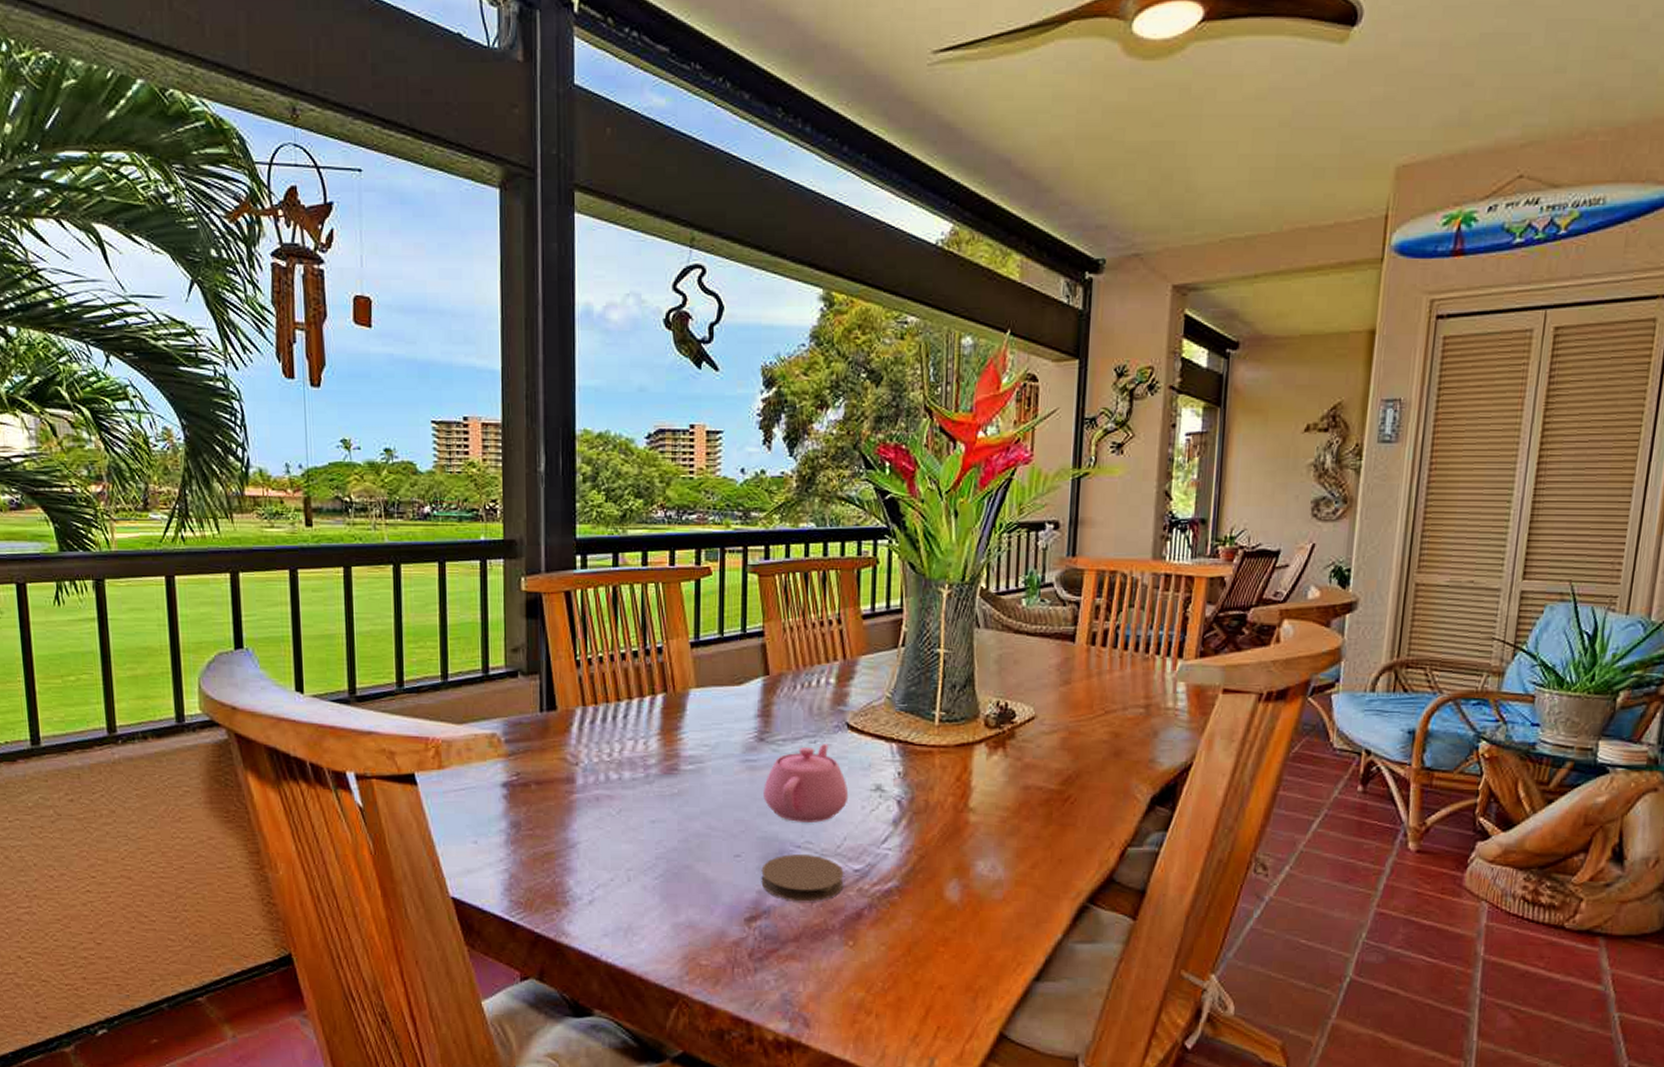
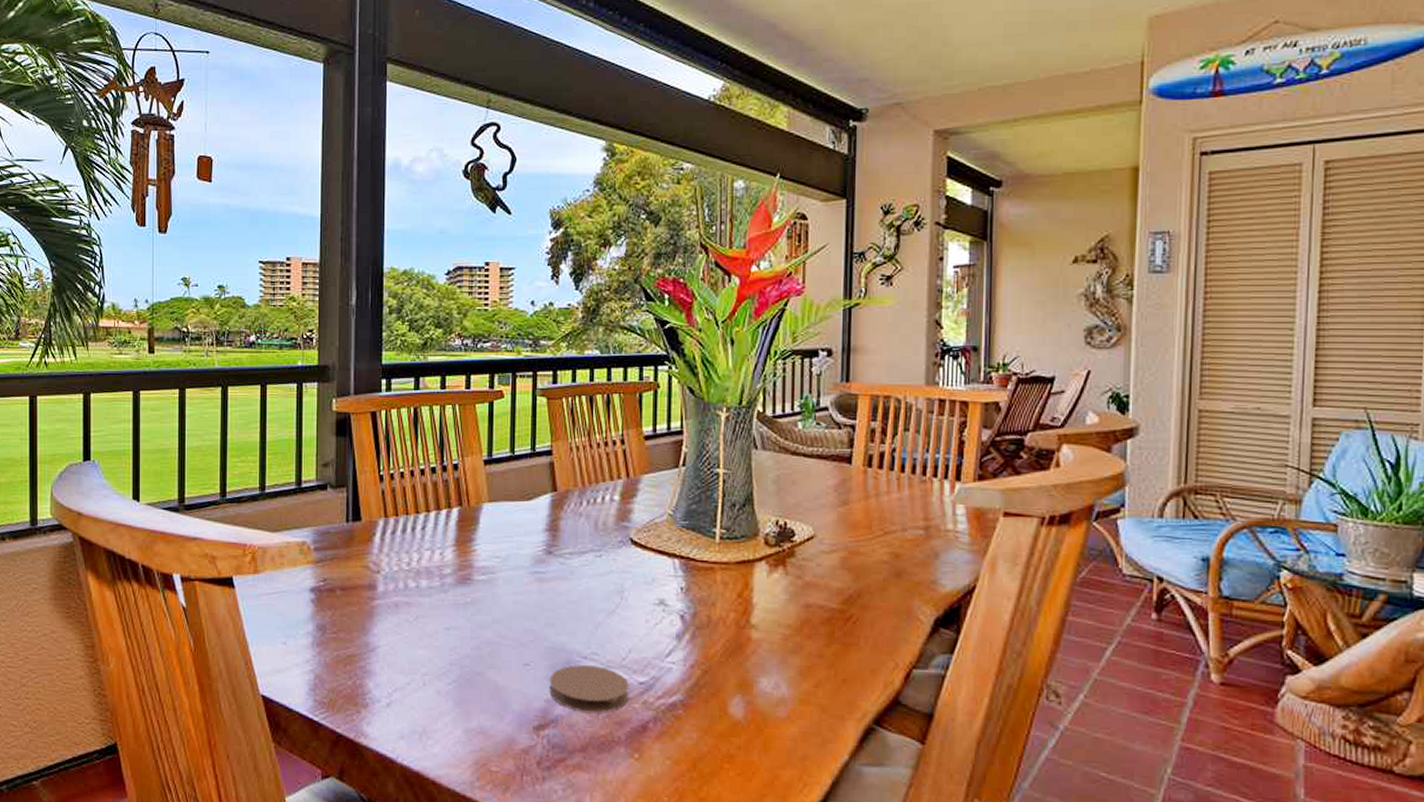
teapot: present [763,744,849,822] -> none [551,558,633,634]

